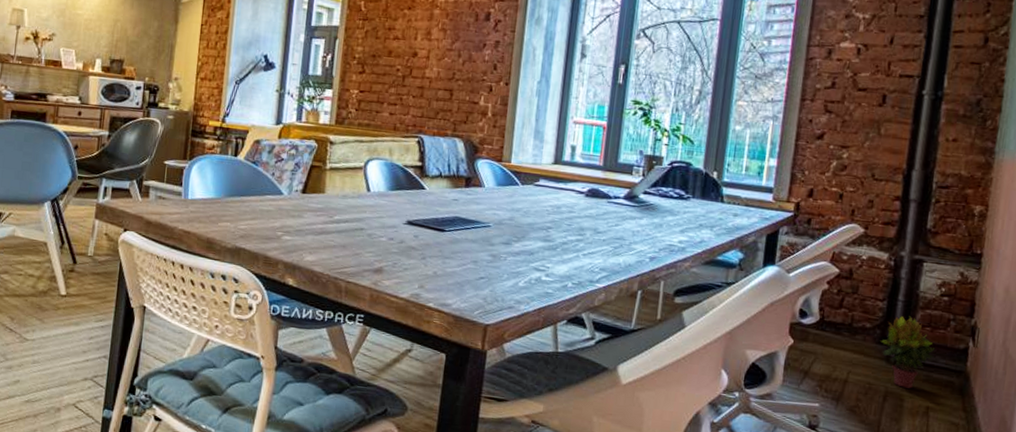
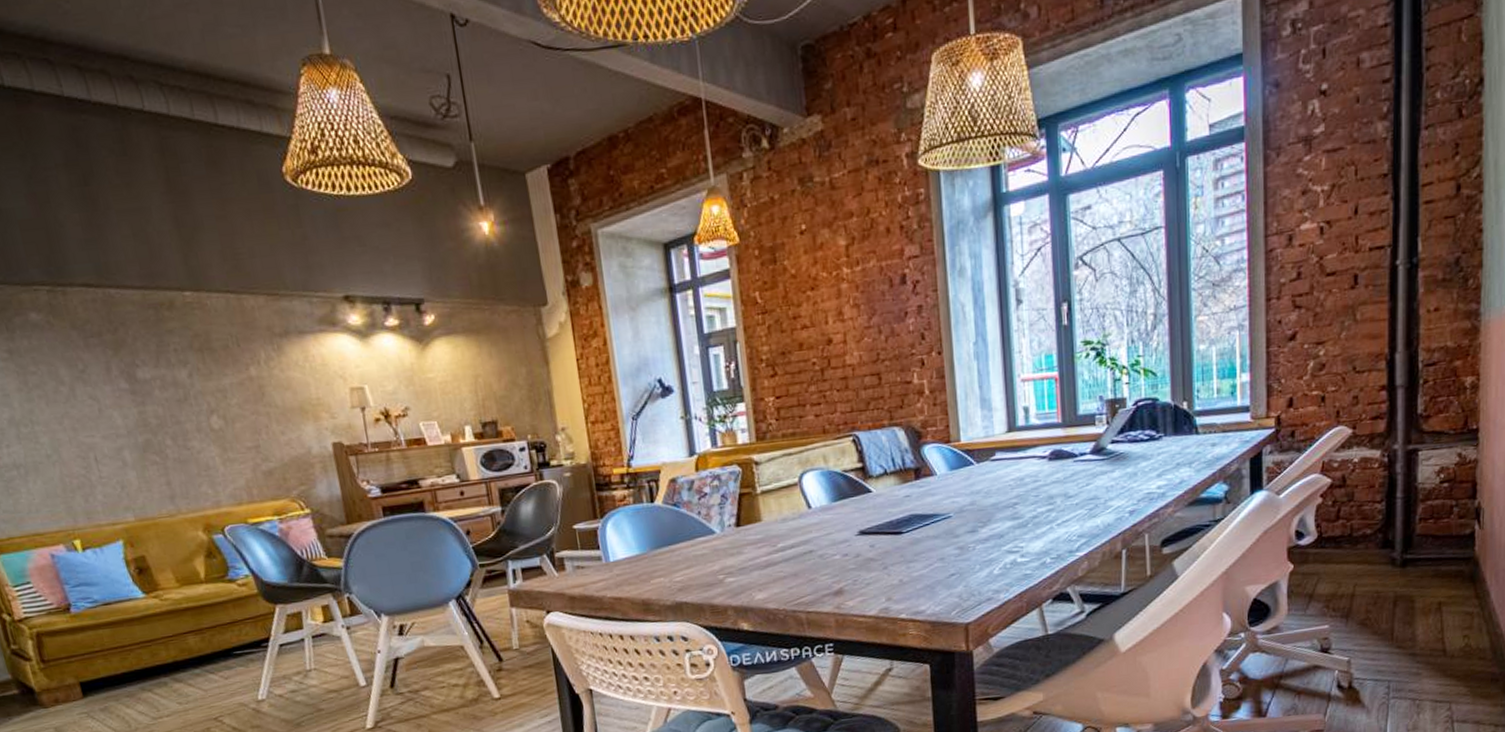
potted plant: present [880,315,936,389] -> none [1383,512,1441,589]

